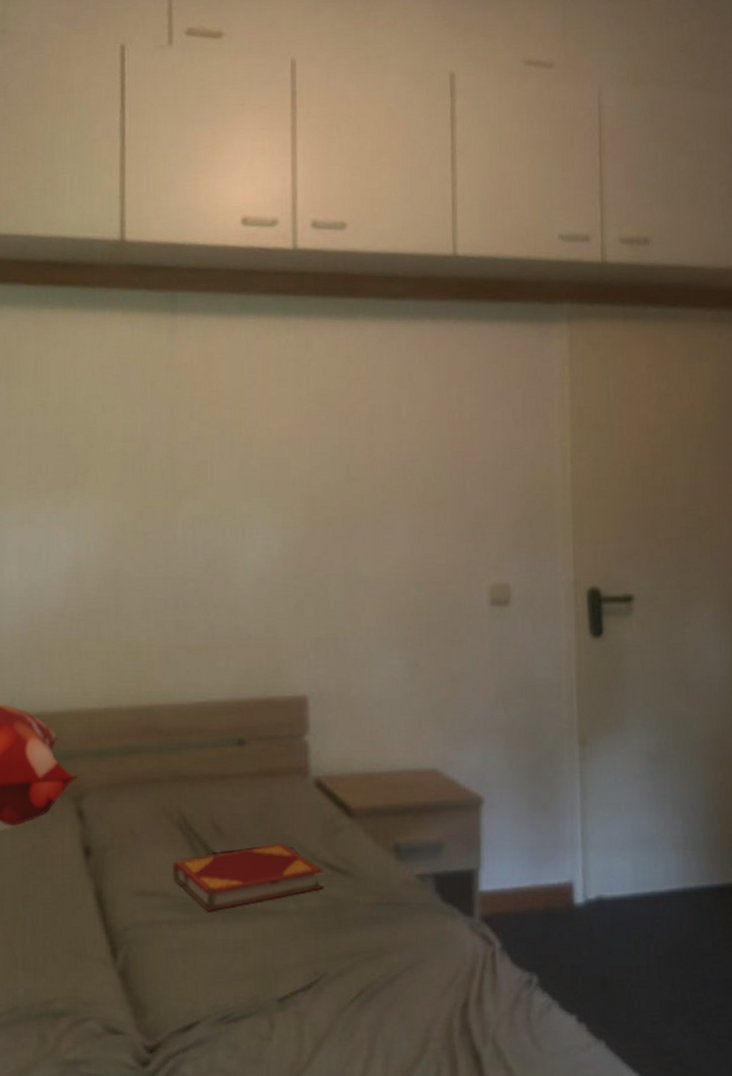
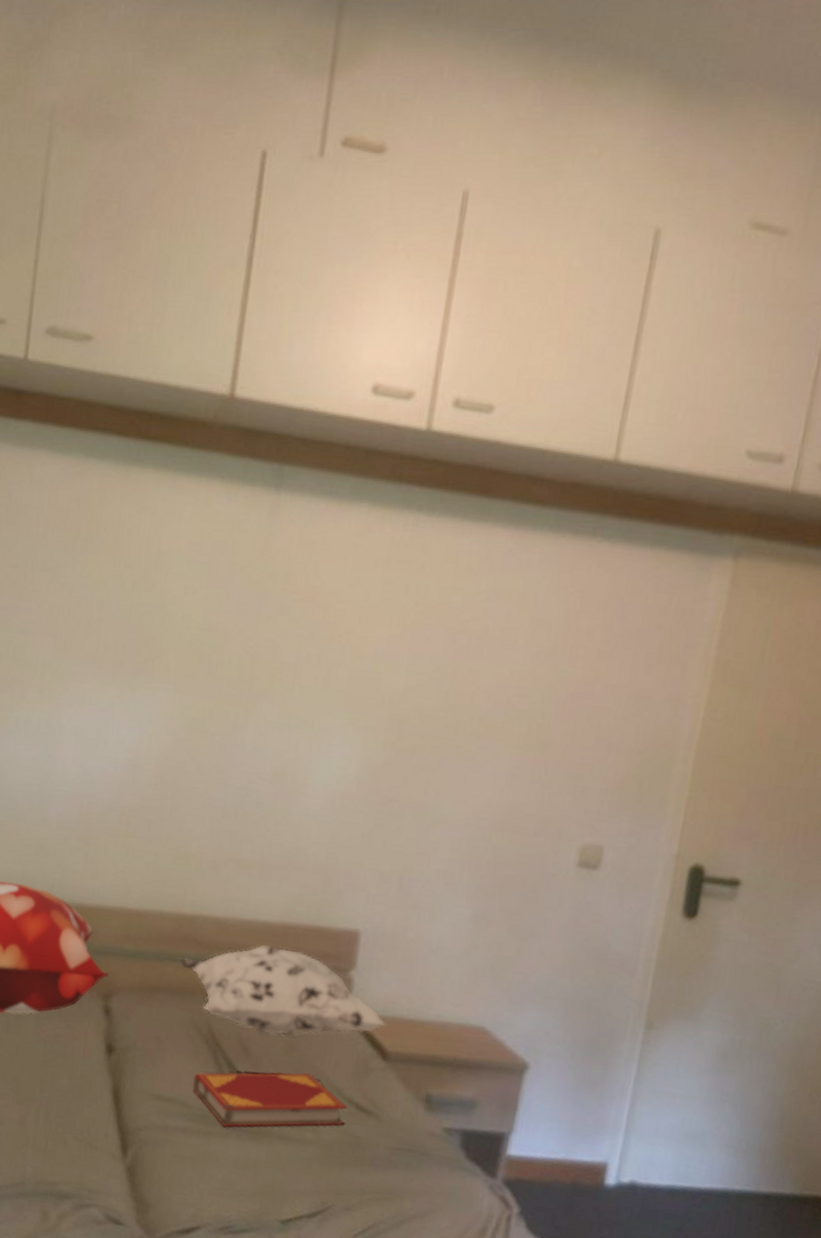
decorative pillow: none [143,724,347,811] -> present [179,945,387,1035]

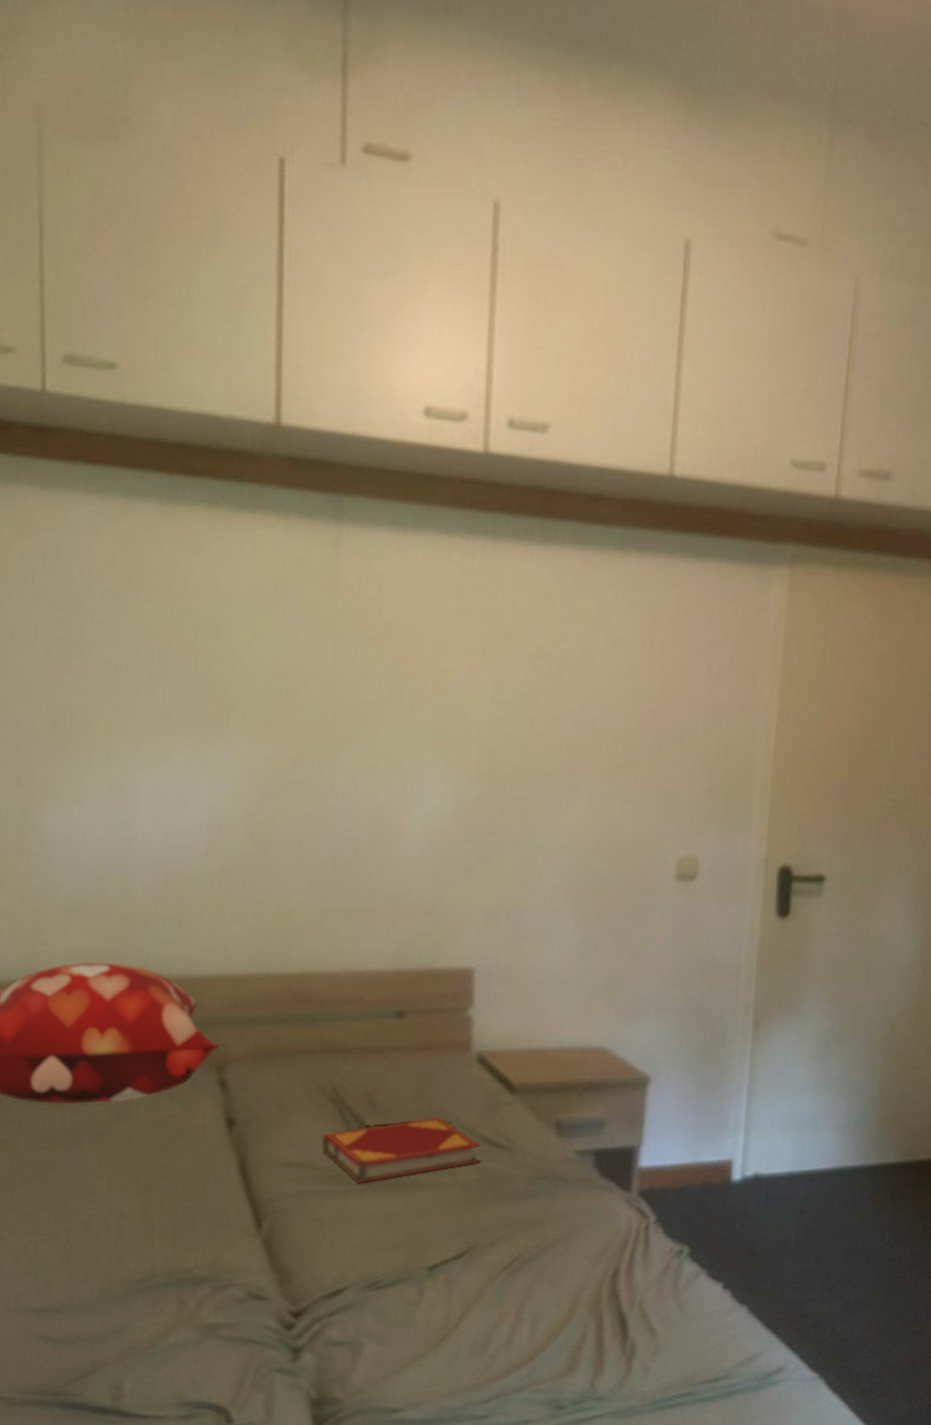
decorative pillow: present [179,945,387,1035] -> none [293,995,511,1084]

